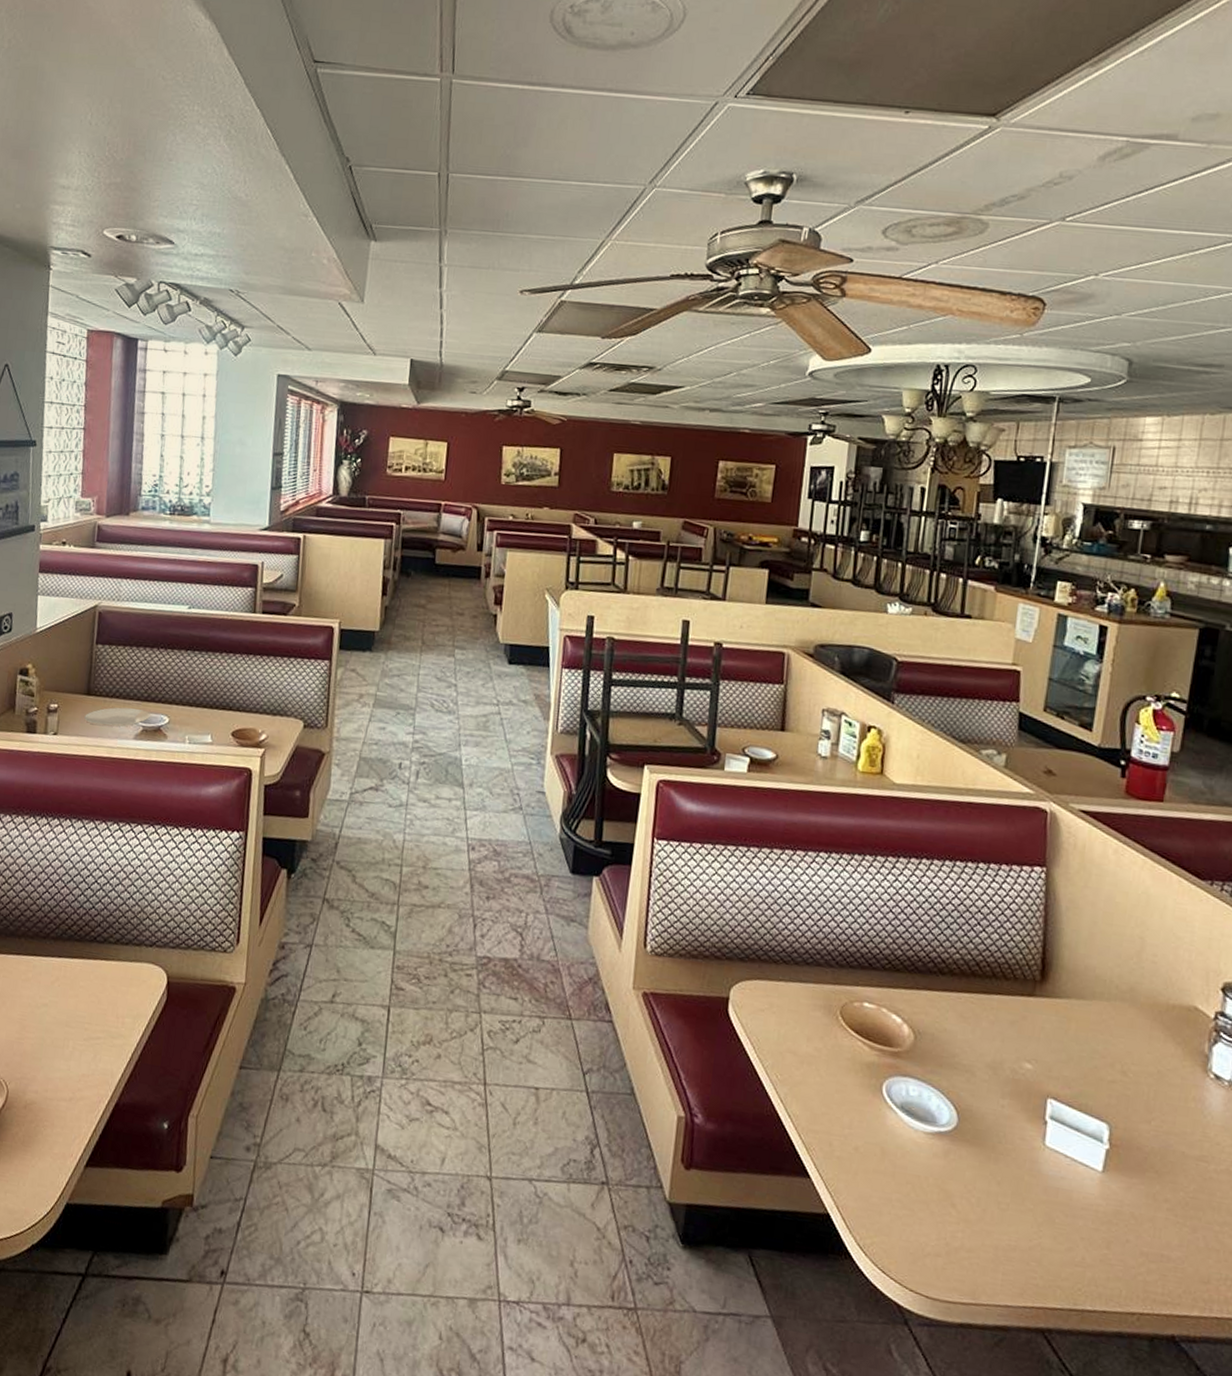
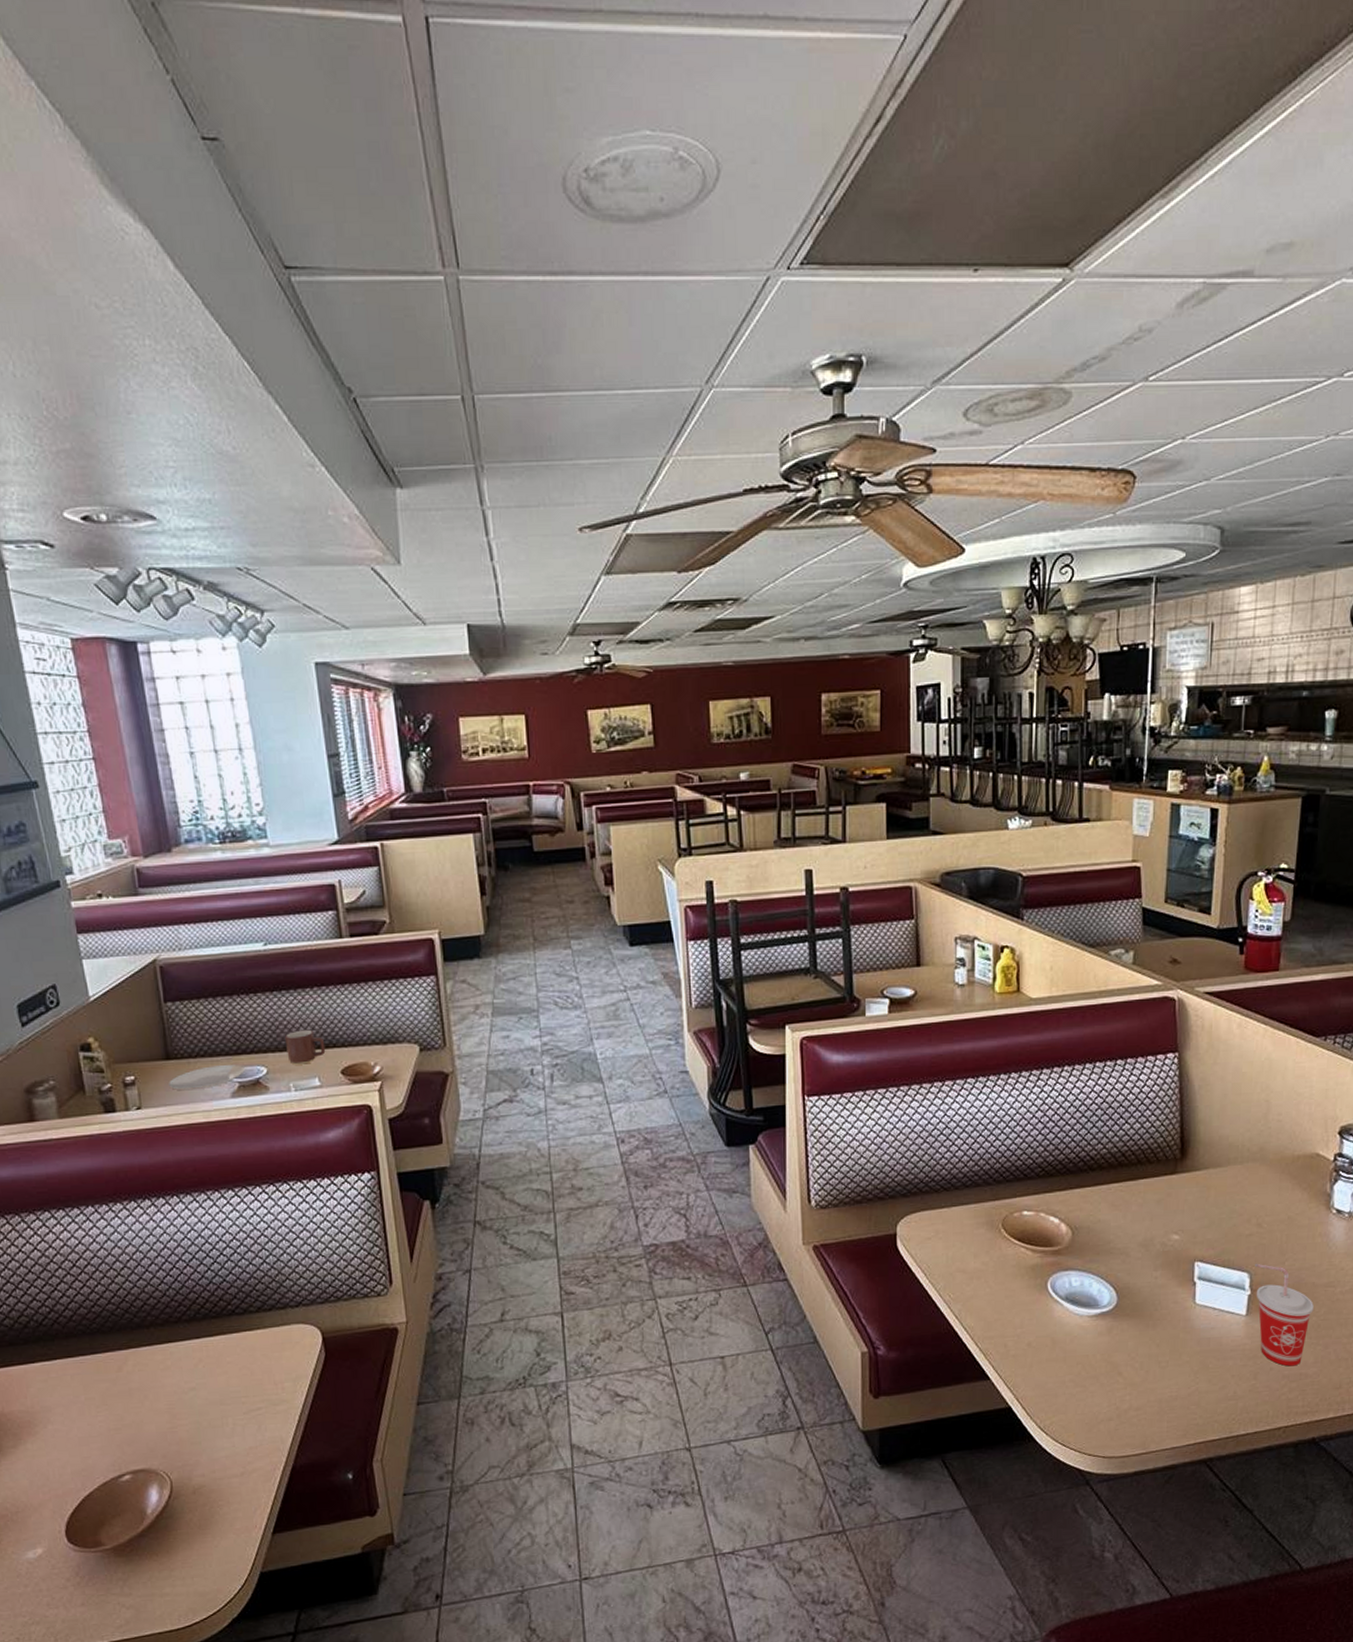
mug: none [188,688,223,721] -> present [284,1029,326,1065]
beverage cup: none [1115,1115,1182,1245] -> present [1254,1263,1314,1367]

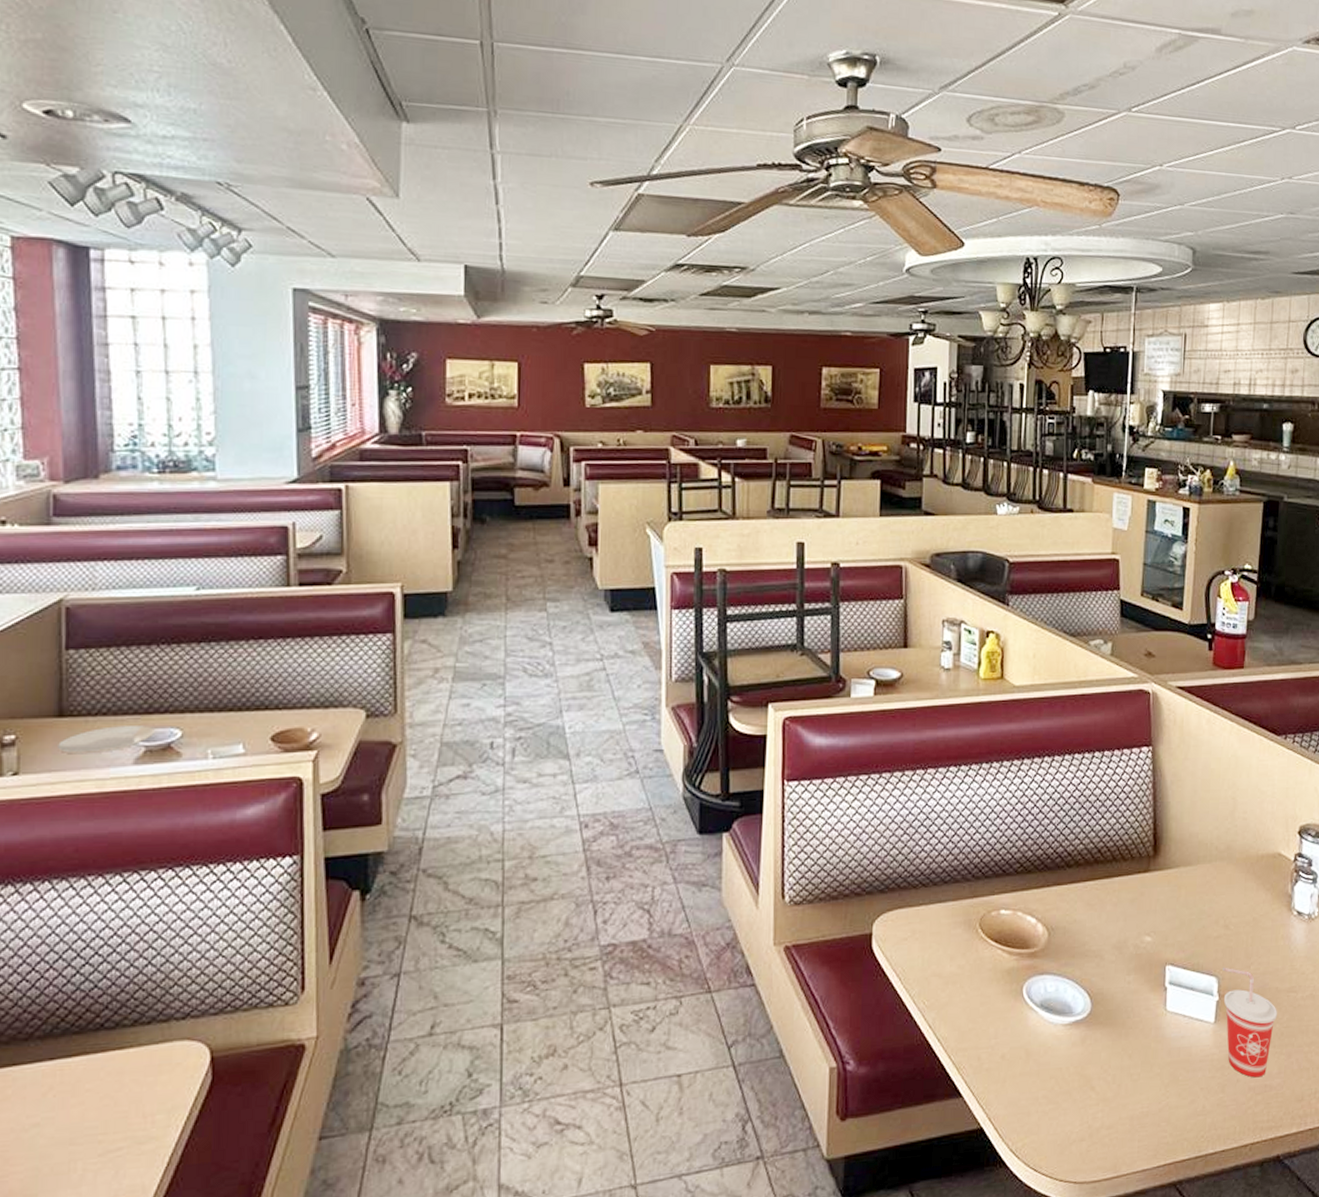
mug: present [284,1029,326,1065] -> none [207,688,256,728]

